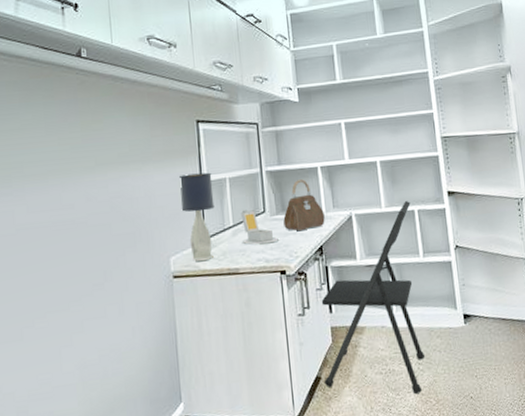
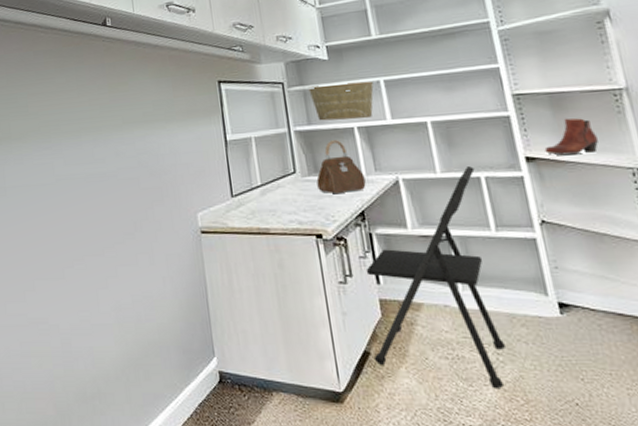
table lamp: present [178,172,215,262] -> none [202,131,242,219]
jewelry box: present [240,209,279,246] -> none [268,169,312,206]
basket: none [280,123,336,161] -> present [308,81,374,121]
boot: none [461,157,497,189] -> present [544,118,599,156]

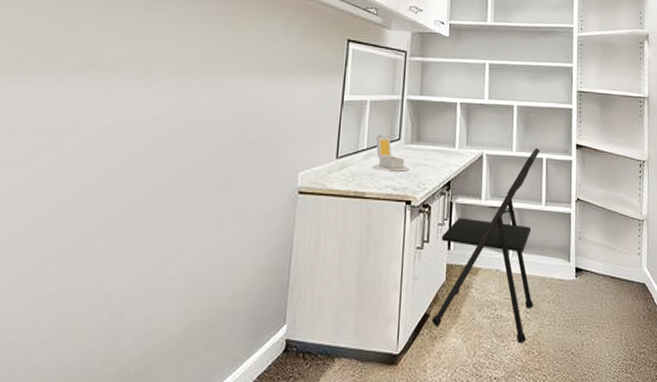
jewelry box: none [268,169,312,206] -> present [374,134,409,172]
basket: present [308,81,374,121] -> none [427,59,480,95]
handbag: present [316,140,366,194] -> none [416,112,457,164]
boot: present [544,118,599,156] -> none [590,115,624,147]

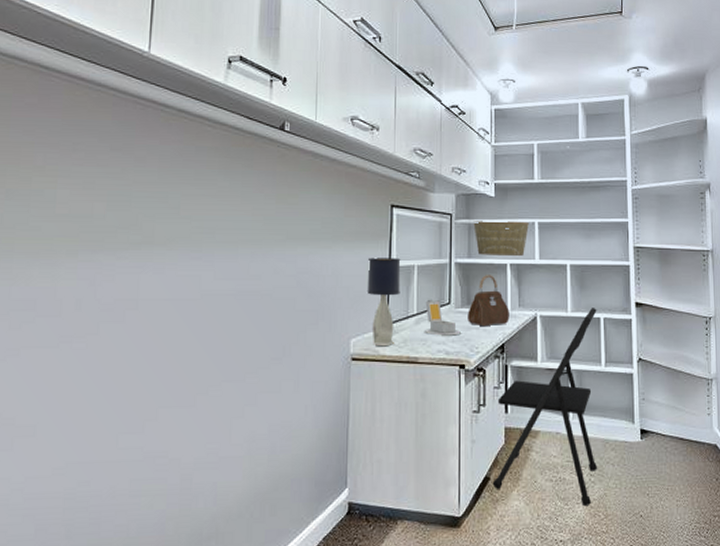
table lamp: none [318,91,354,181] -> present [367,258,401,347]
handbag: none [416,112,457,164] -> present [468,275,509,327]
basket: none [427,59,480,95] -> present [473,221,529,256]

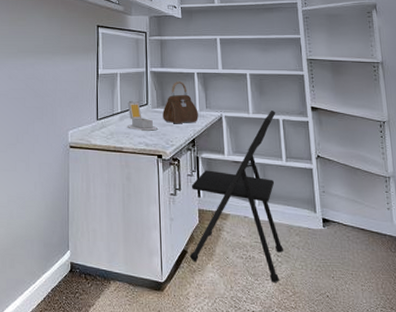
table lamp: present [367,258,401,347] -> none [80,67,107,138]
basket: present [473,221,529,256] -> none [164,37,212,66]

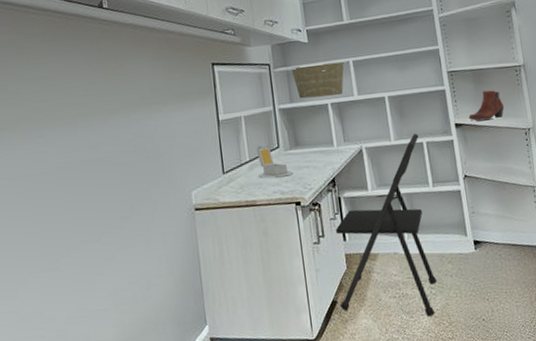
handbag: present [163,81,198,124] -> none [296,116,337,165]
basket: none [164,37,212,66] -> present [291,61,344,99]
boot: none [324,80,360,108] -> present [468,90,504,121]

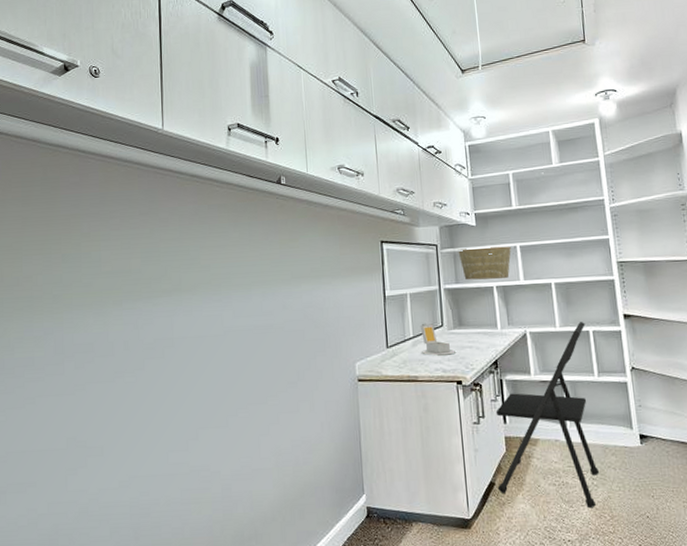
boot: present [468,90,504,121] -> none [638,282,676,314]

